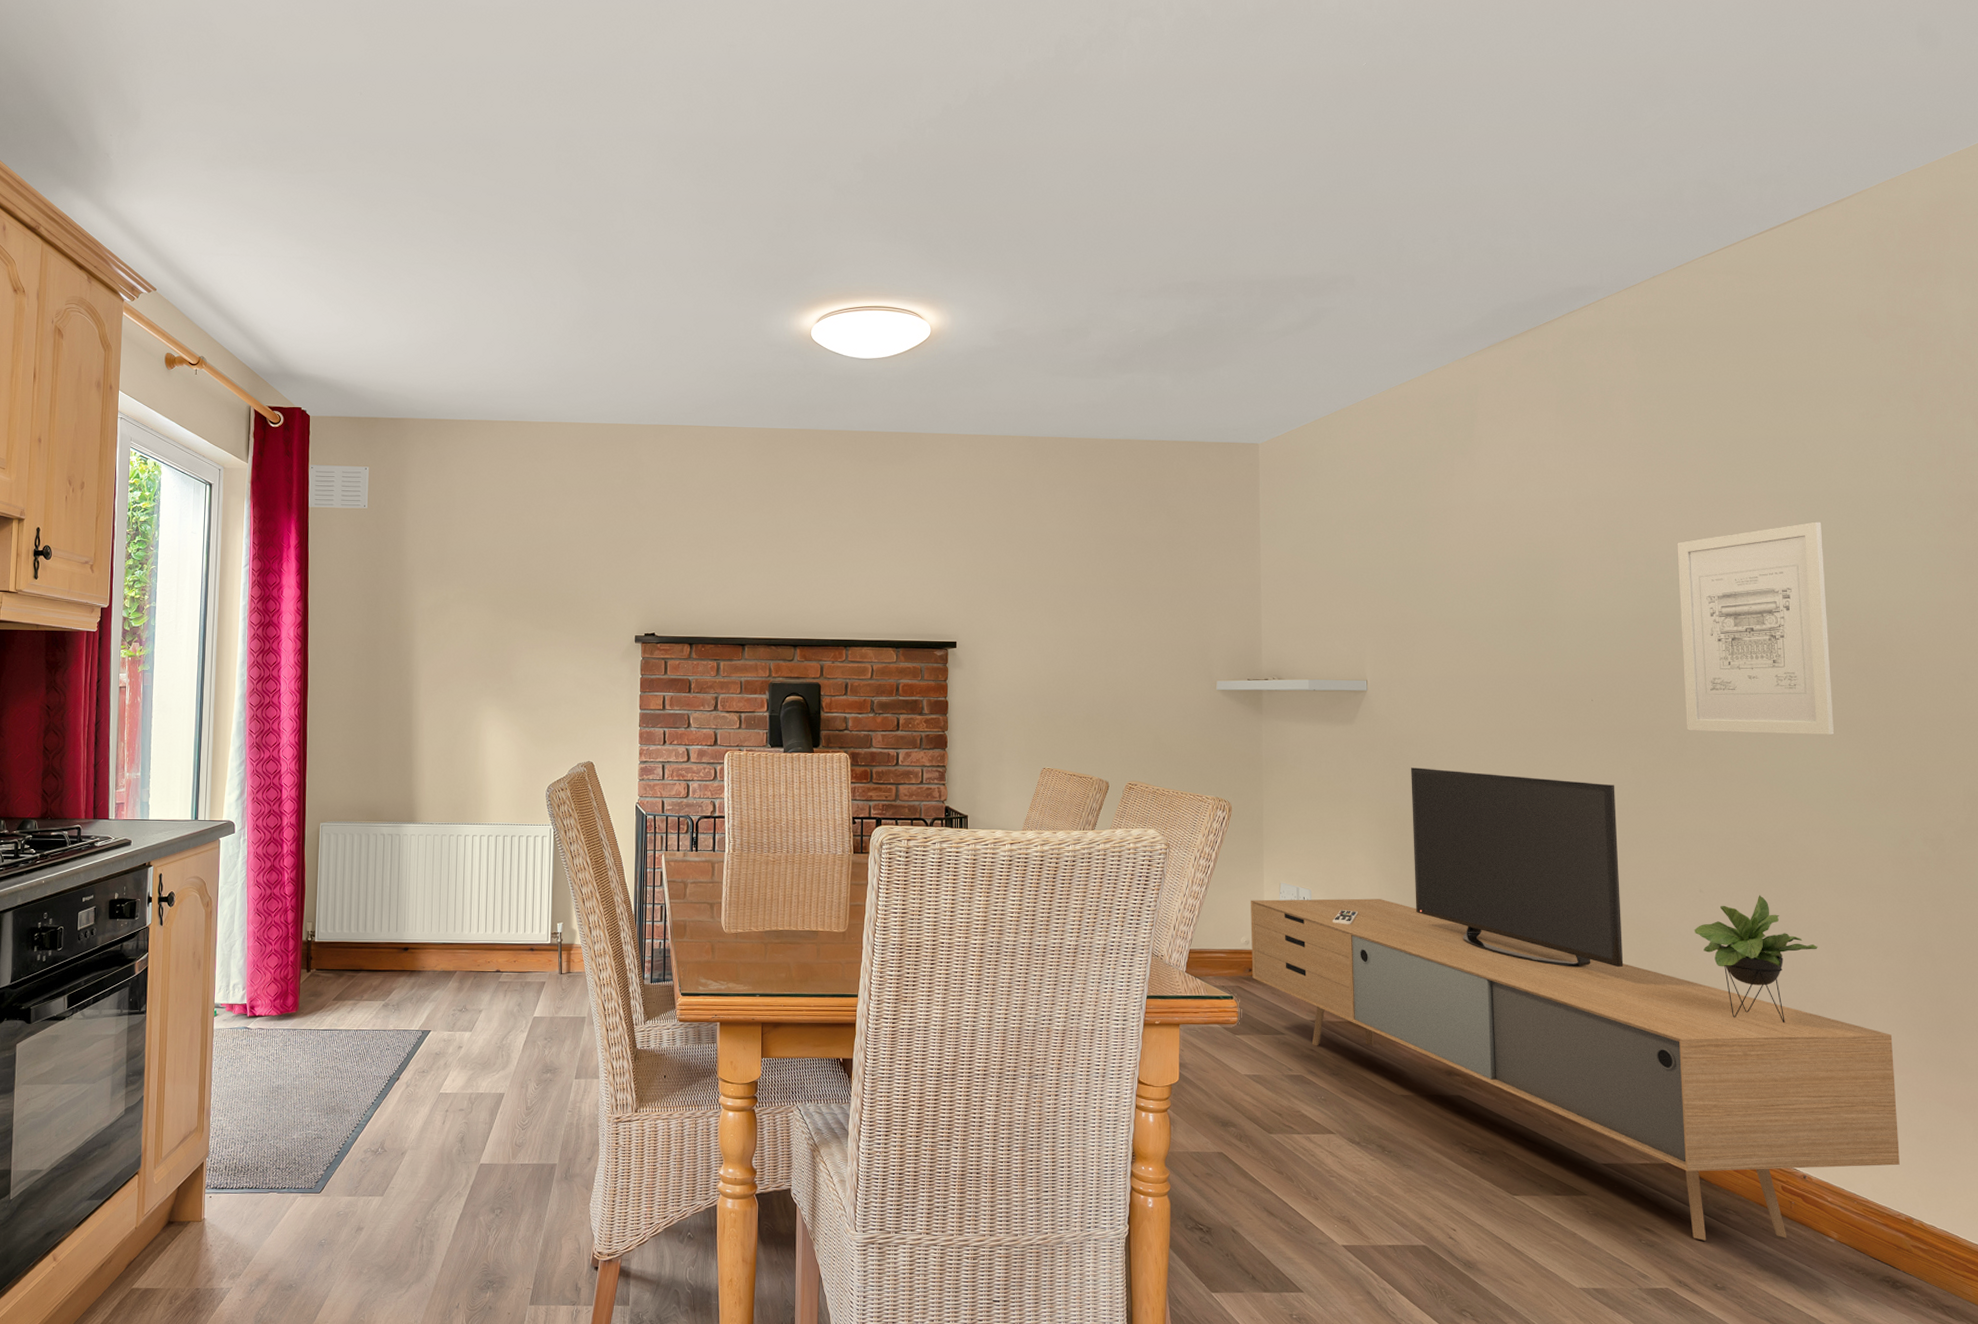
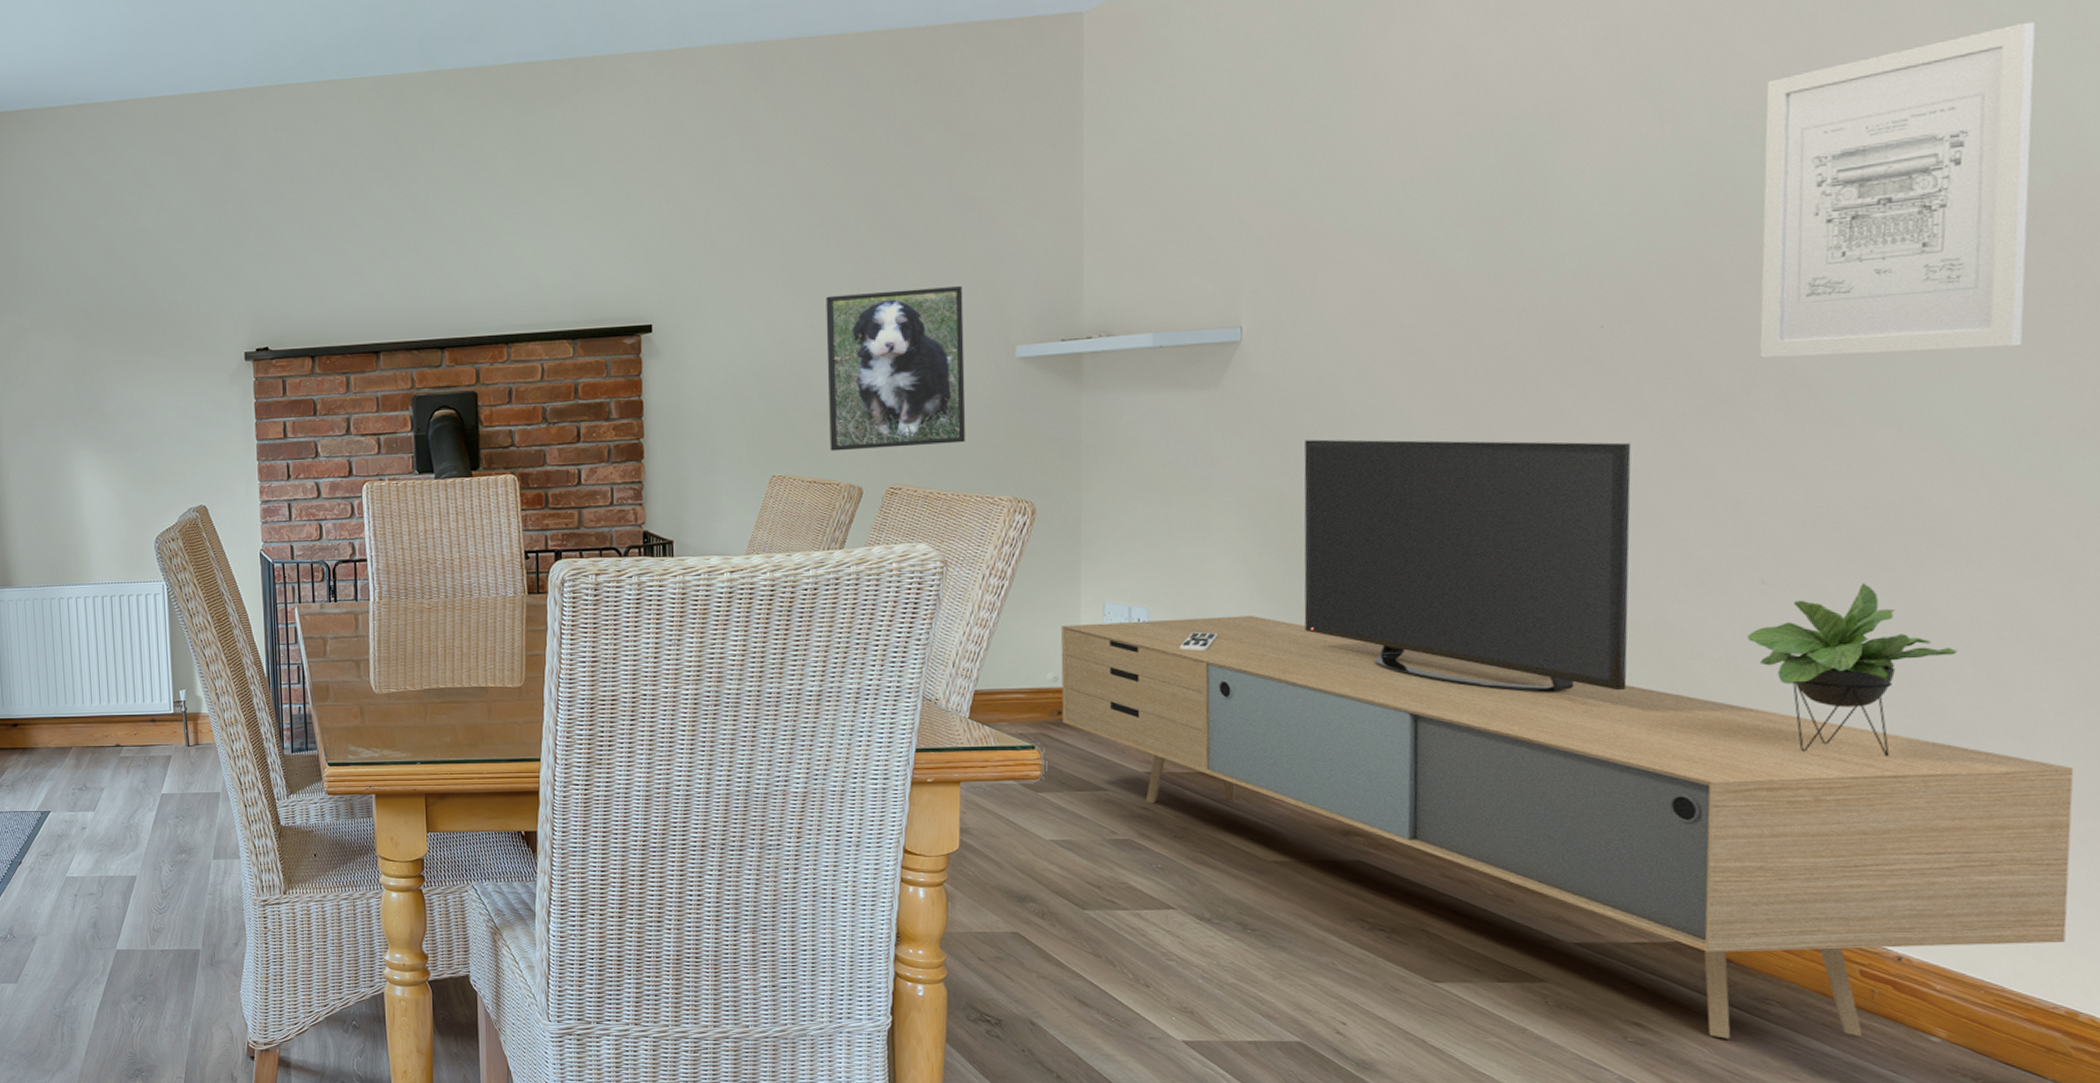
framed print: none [1083,631,1182,752] -> present [826,286,966,451]

